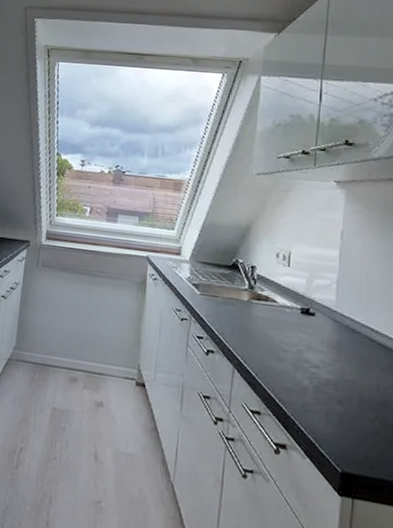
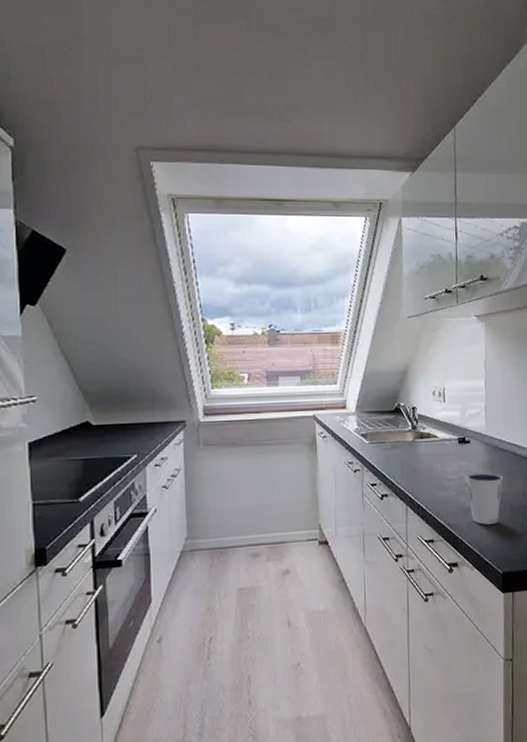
dixie cup: none [306,349,352,413] -> present [466,472,503,525]

